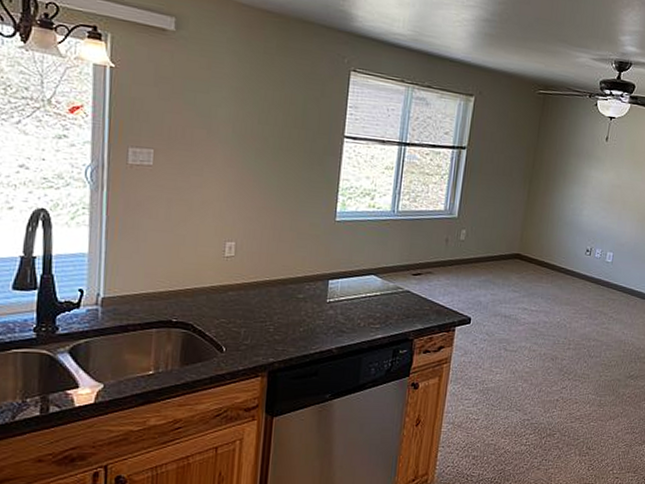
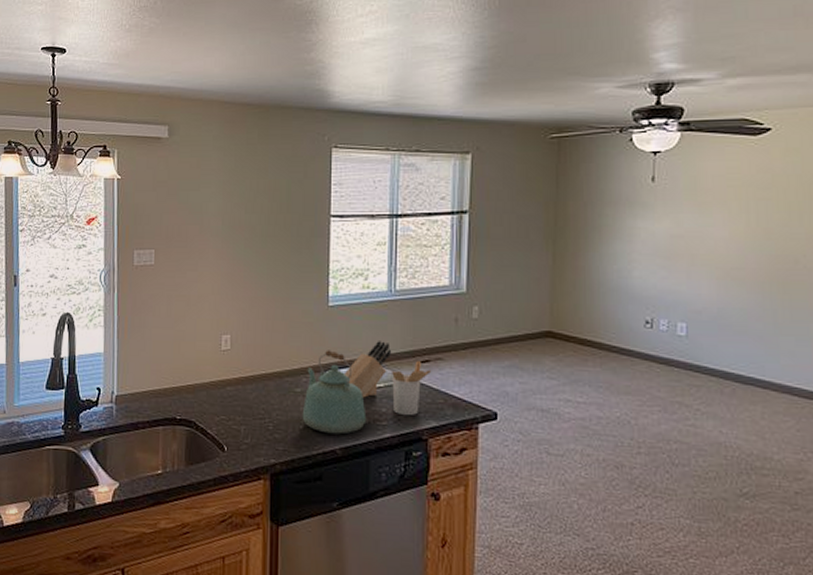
kettle: none [302,261,363,336] -> present [302,350,367,434]
knife block: none [345,255,390,305] -> present [343,341,392,398]
utensil holder: none [386,274,421,320] -> present [392,361,431,416]

